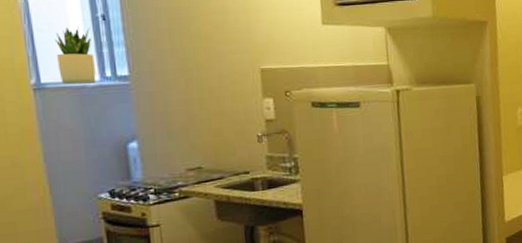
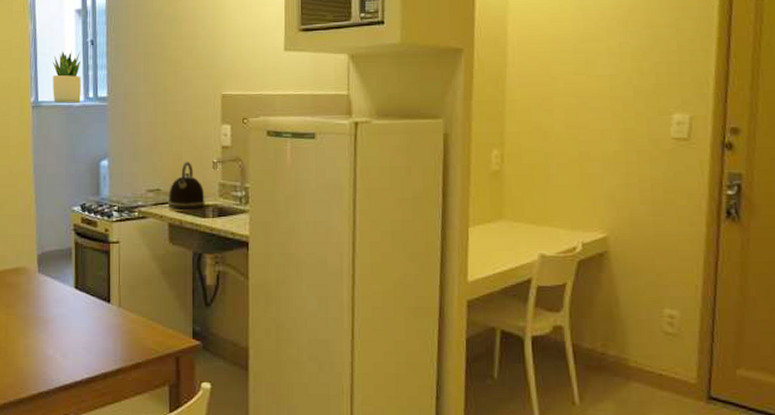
kettle: none [211,136,253,186] -> present [167,161,205,210]

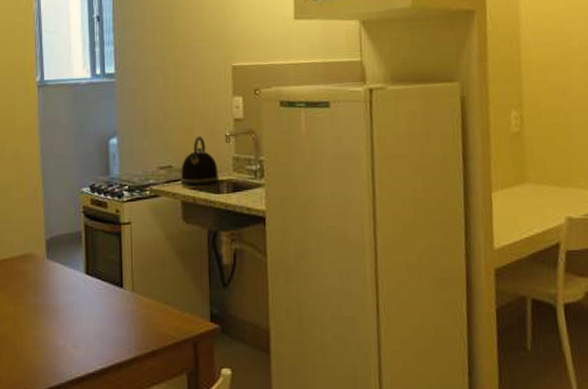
planter: present [52,51,81,104] -> none [57,28,88,82]

